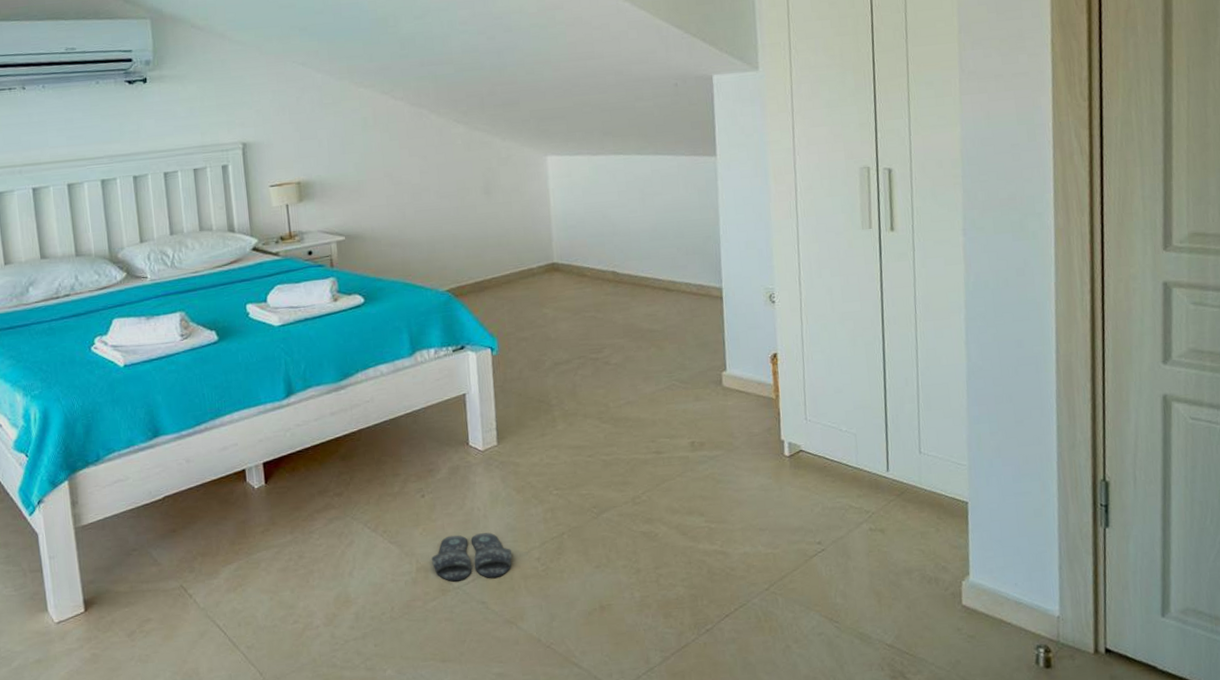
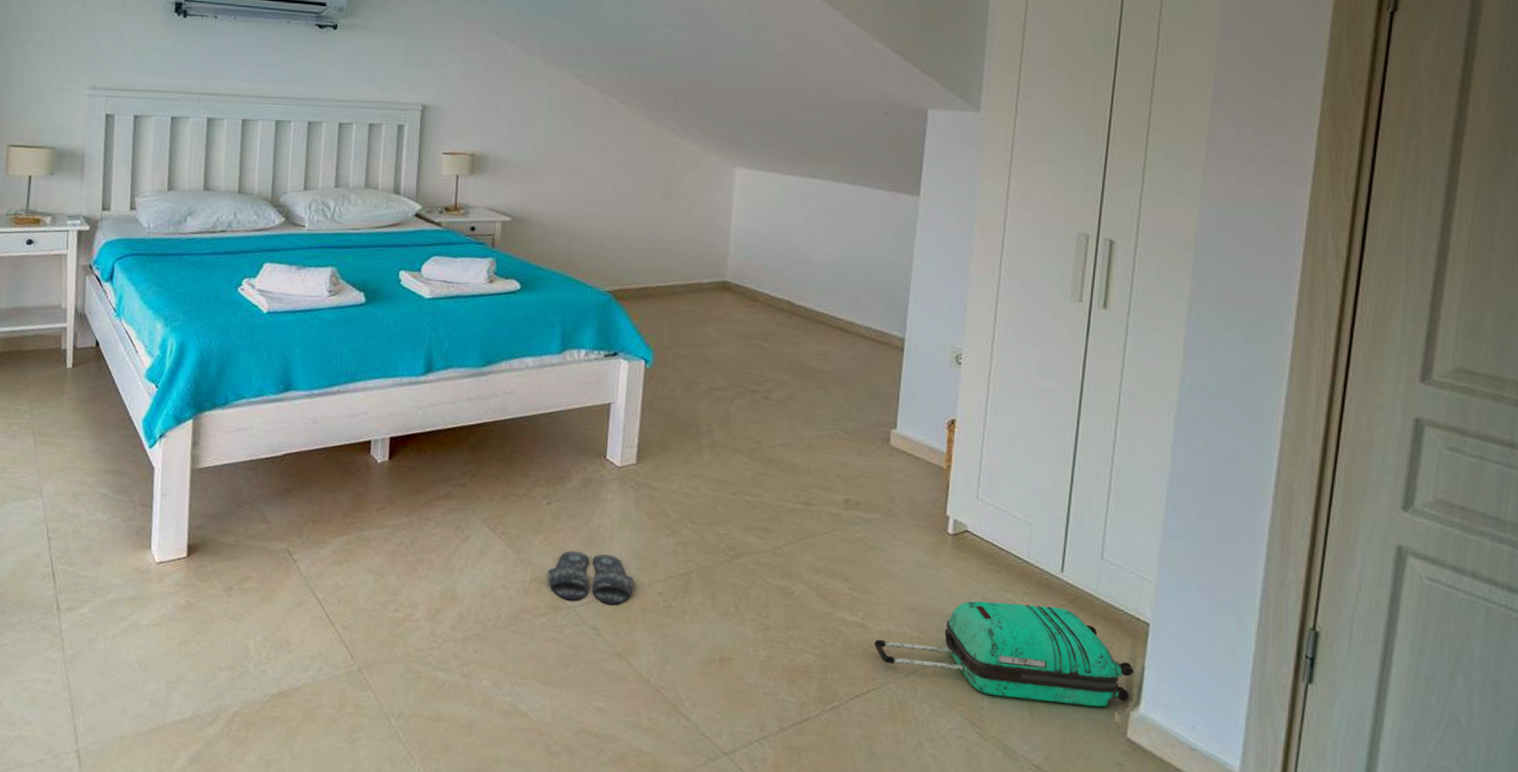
suitcase: none [735,503,961,592] -> present [874,600,1134,708]

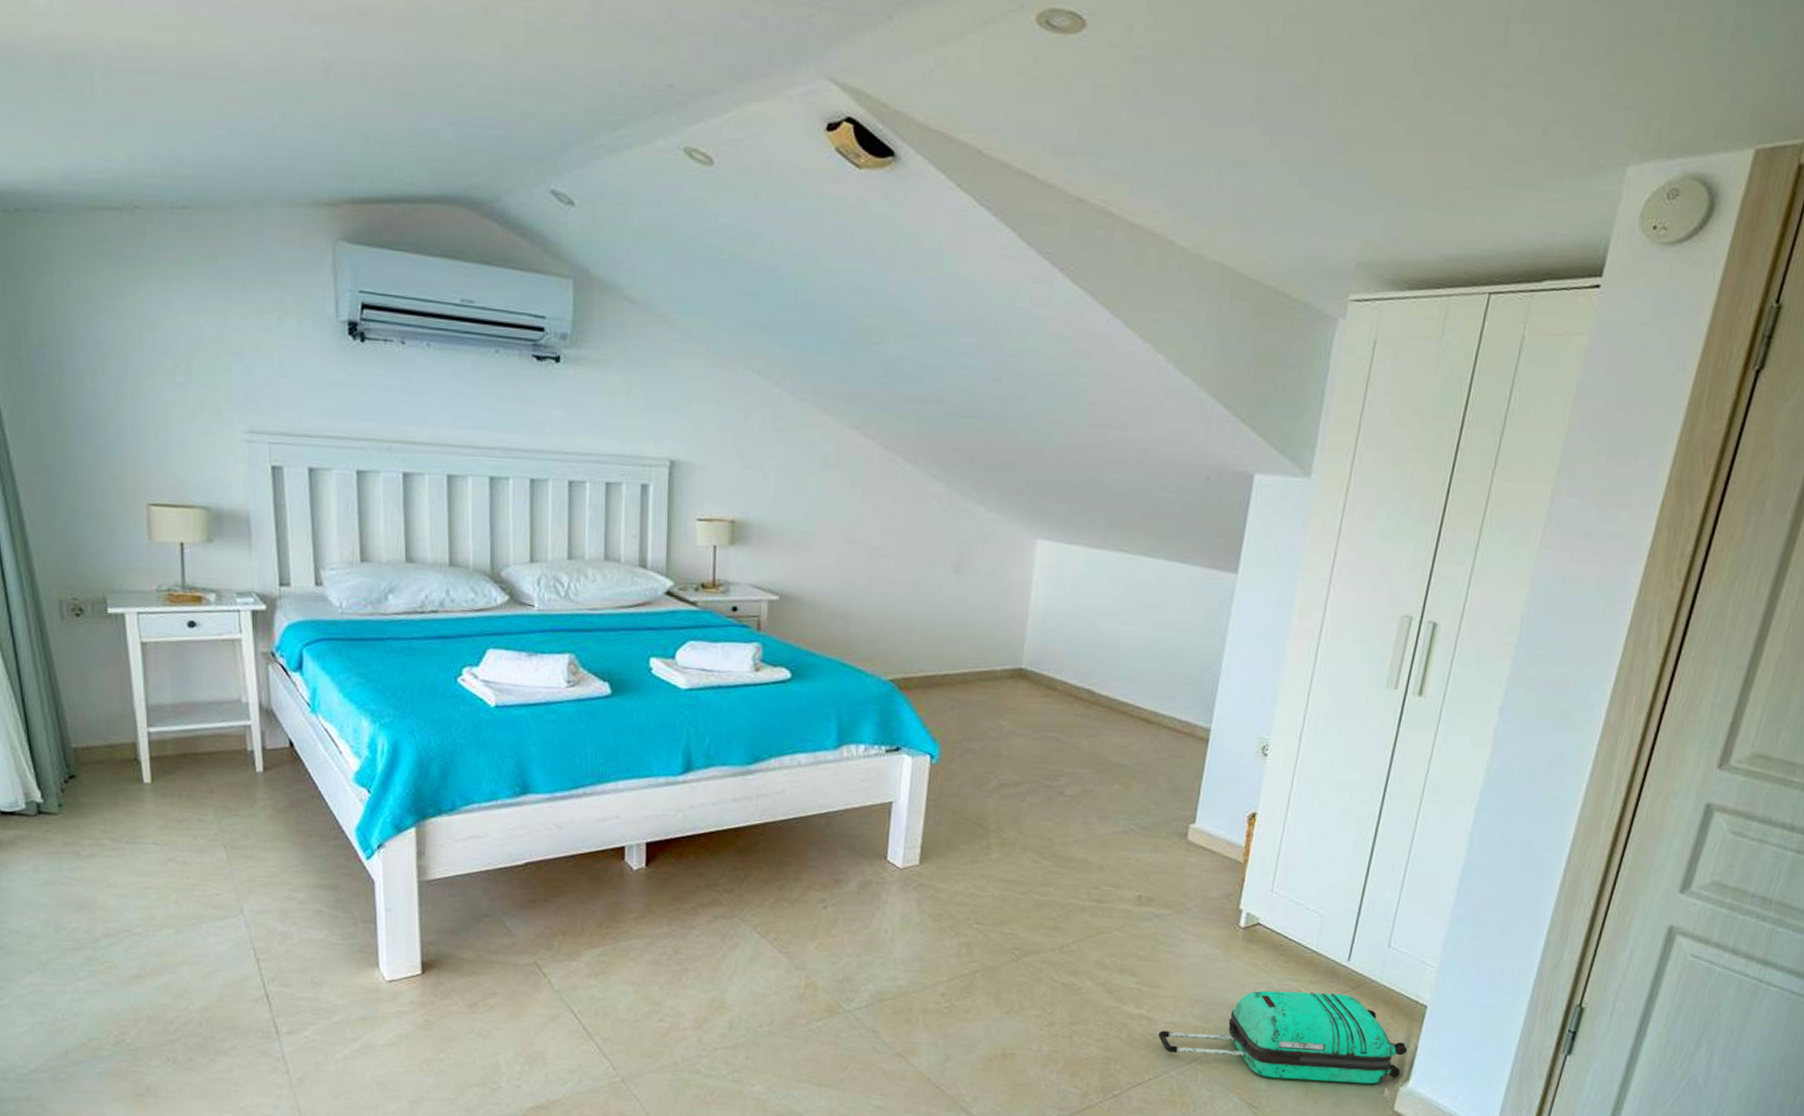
slippers: present [548,550,635,606] -> none [824,954,916,1008]

